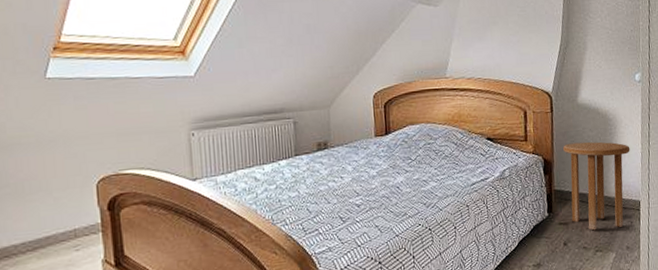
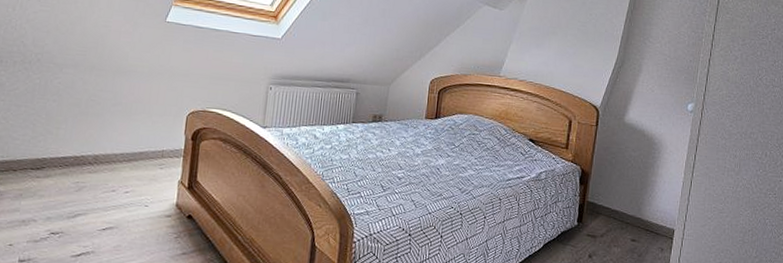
side table: present [563,141,630,231] -> none [600,159,672,252]

